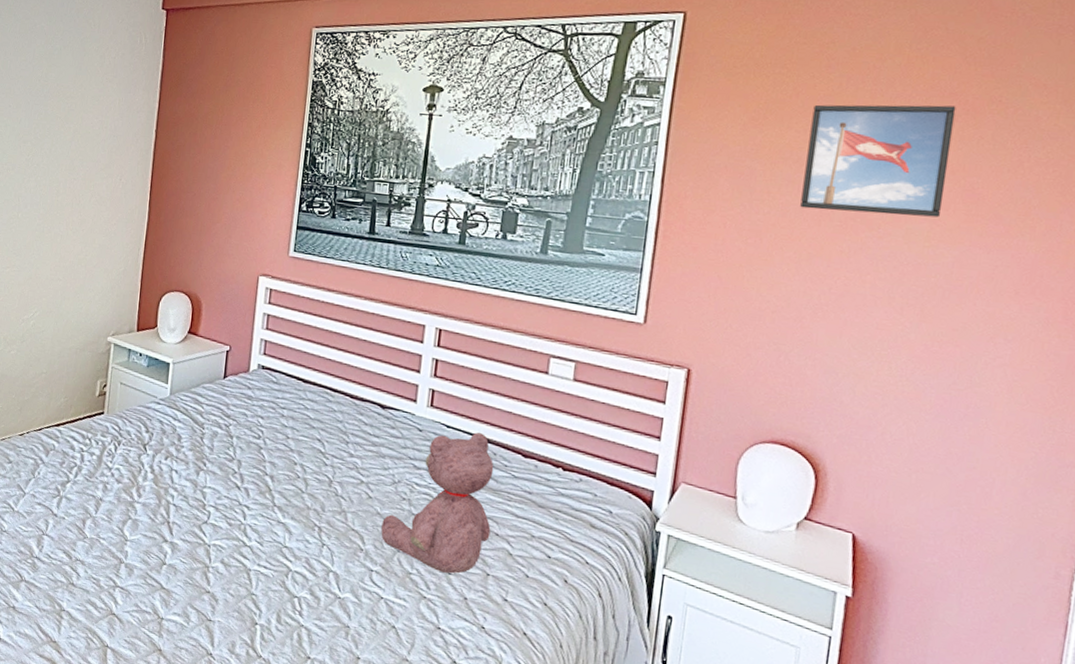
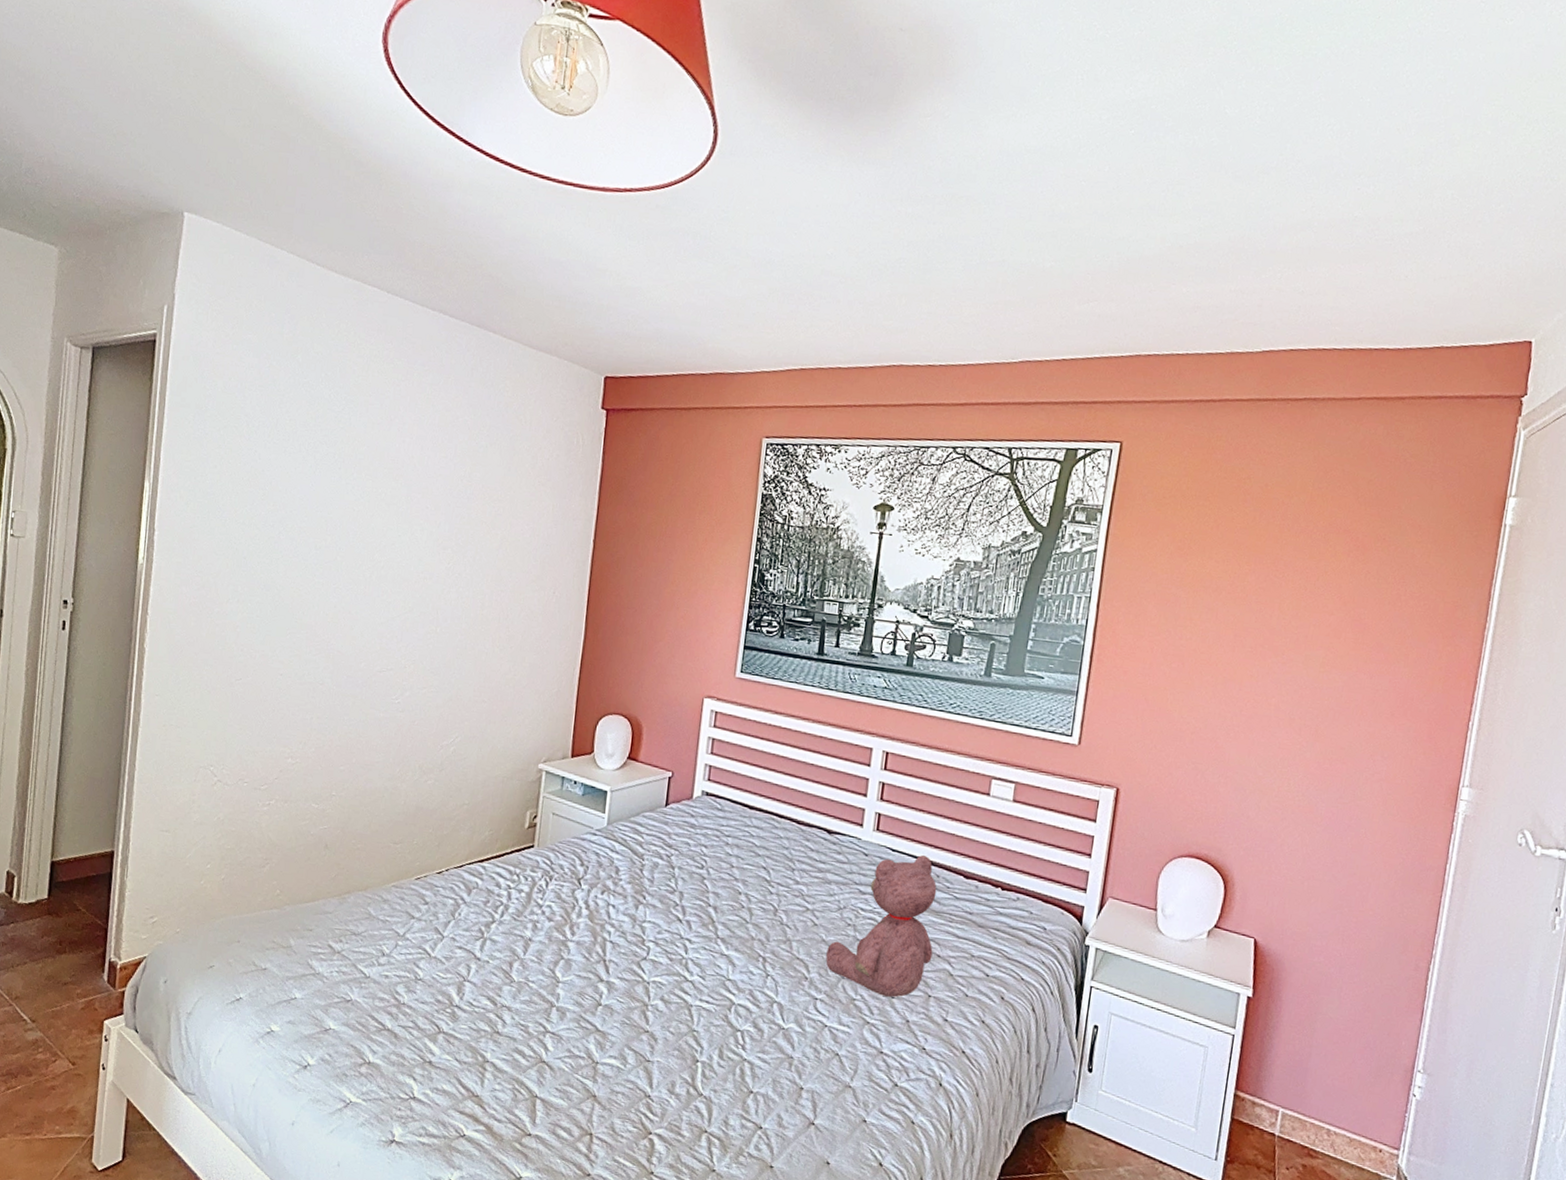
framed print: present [800,104,957,218] -> none [1217,536,1349,645]

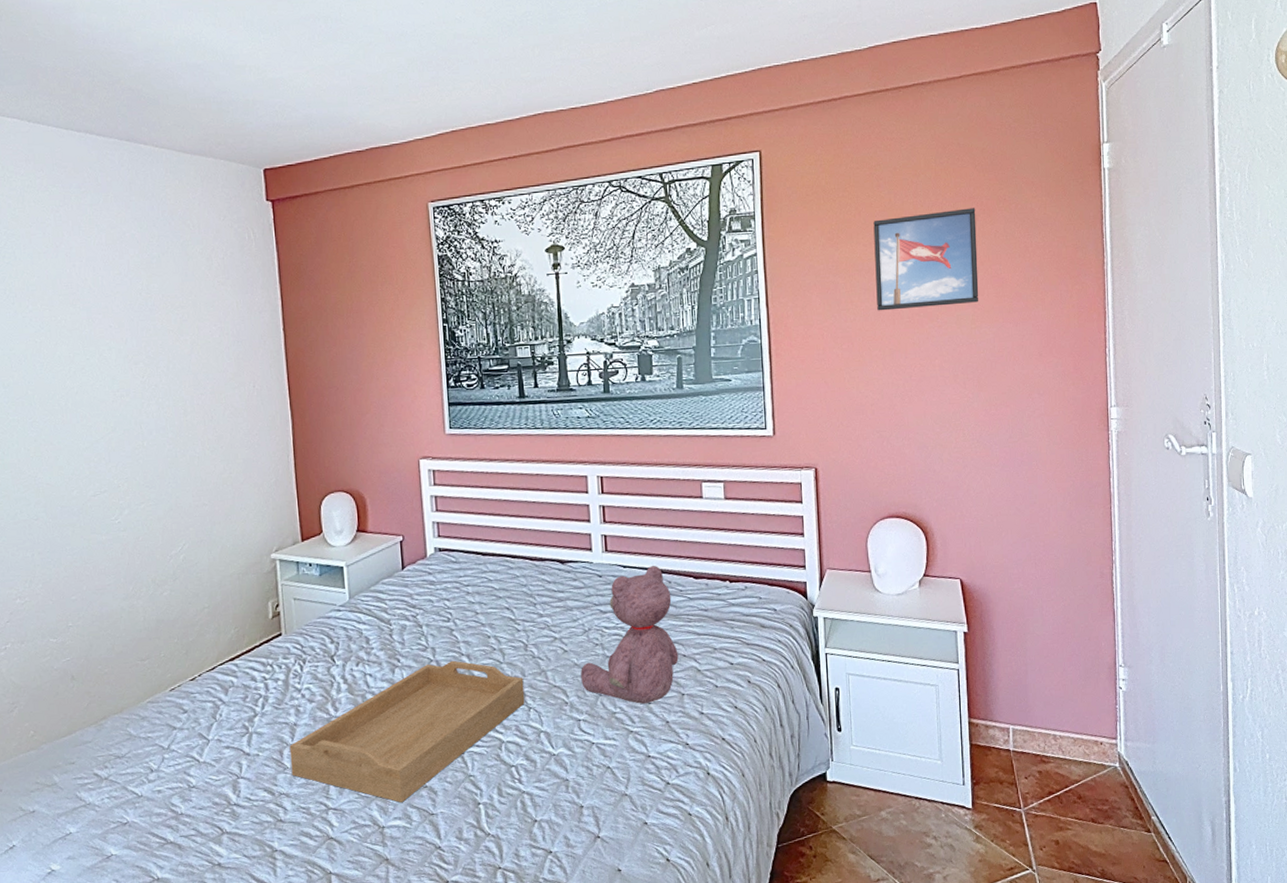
serving tray: none [517,907,767,1043] -> present [289,660,525,803]
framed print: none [1217,536,1349,645] -> present [873,208,979,311]

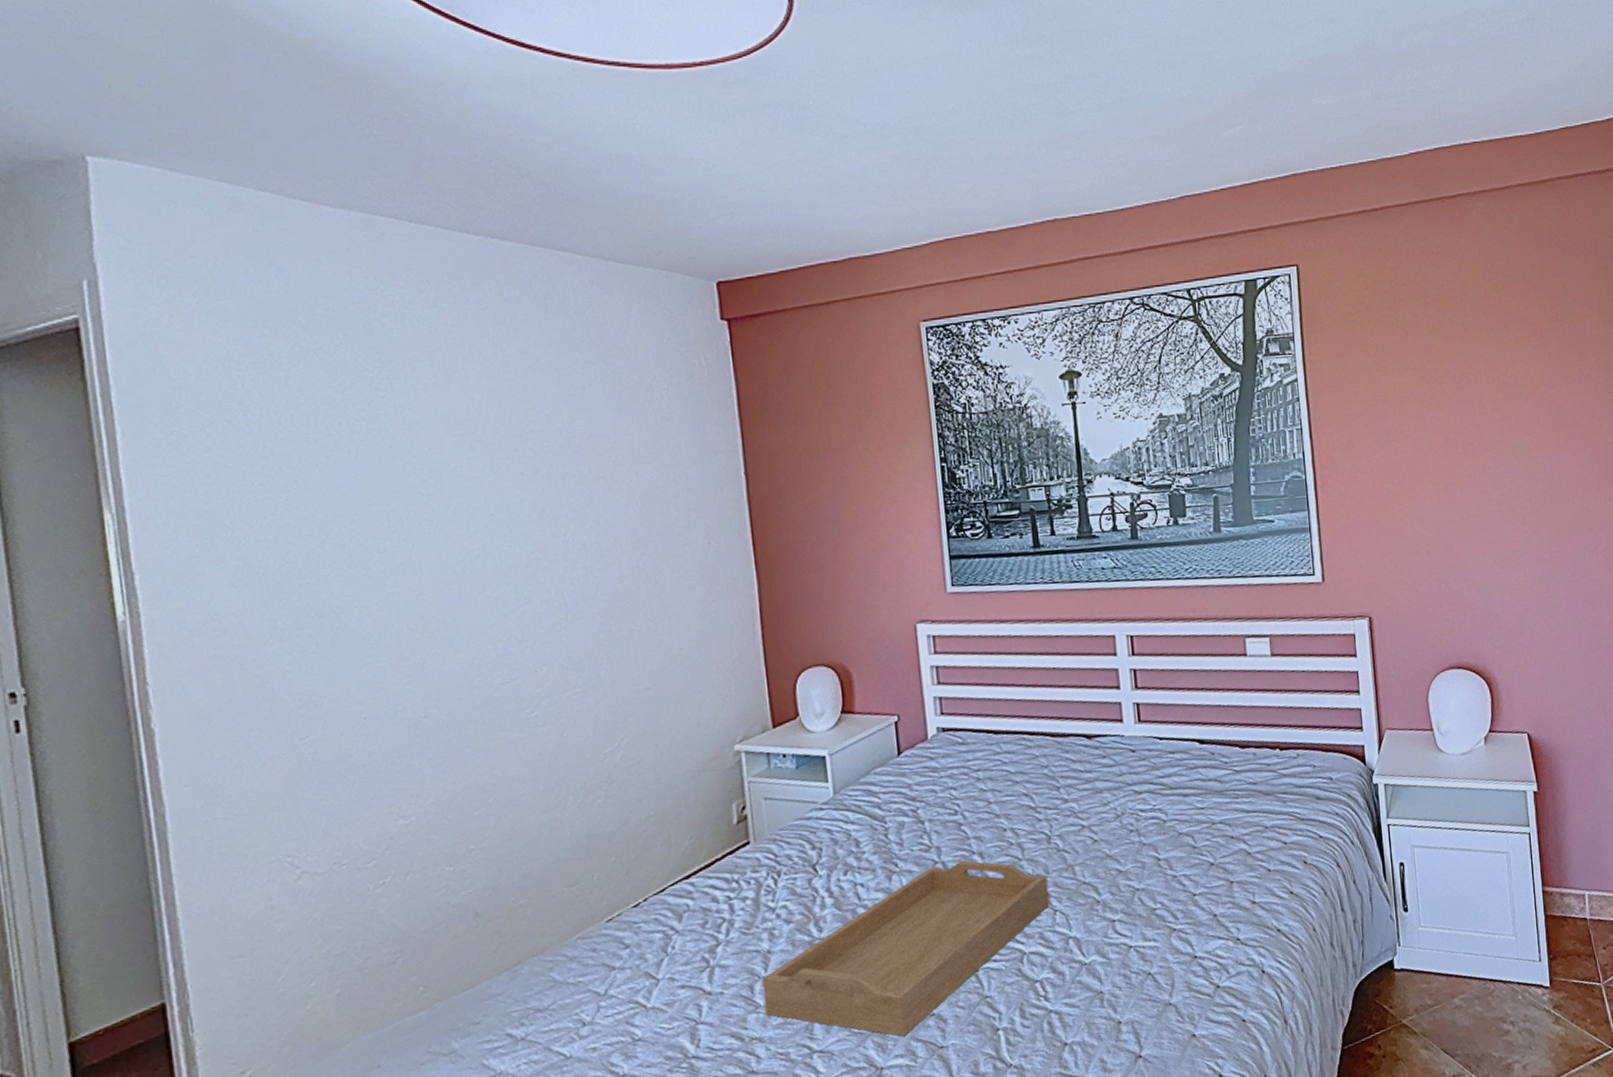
teddy bear: present [581,566,679,704] -> none [1114,735,1226,897]
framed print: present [873,208,979,311] -> none [1421,328,1535,441]

